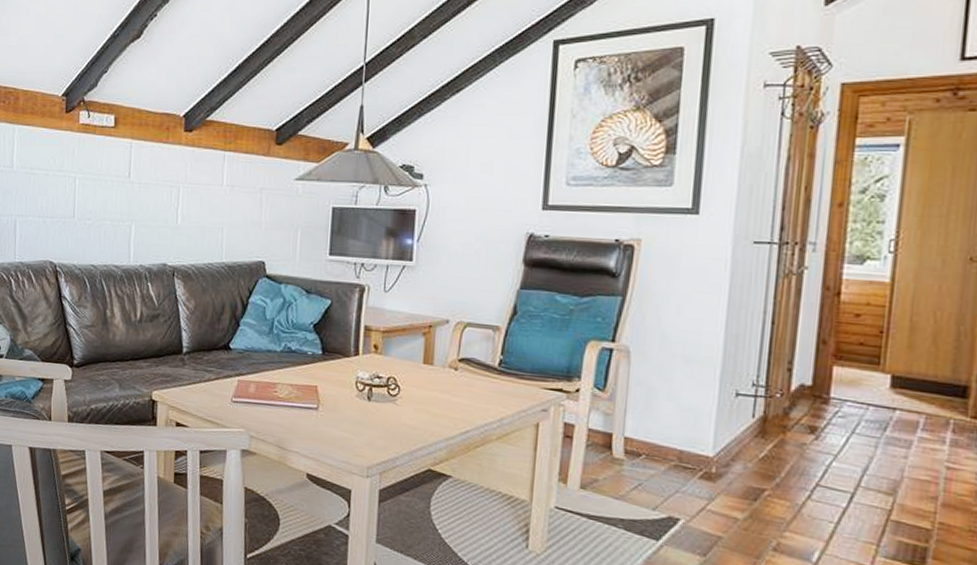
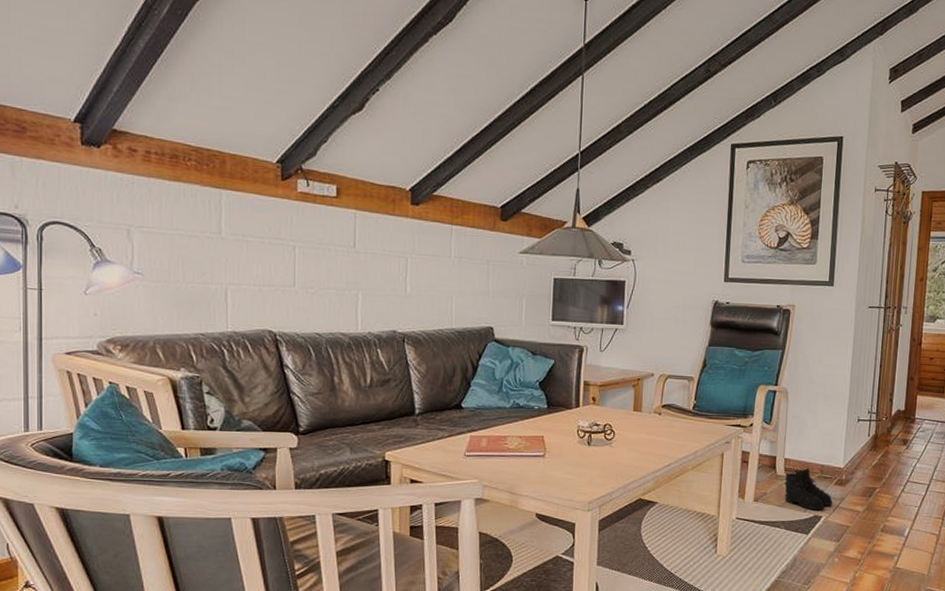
boots: none [623,452,697,511] -> present [783,467,833,511]

